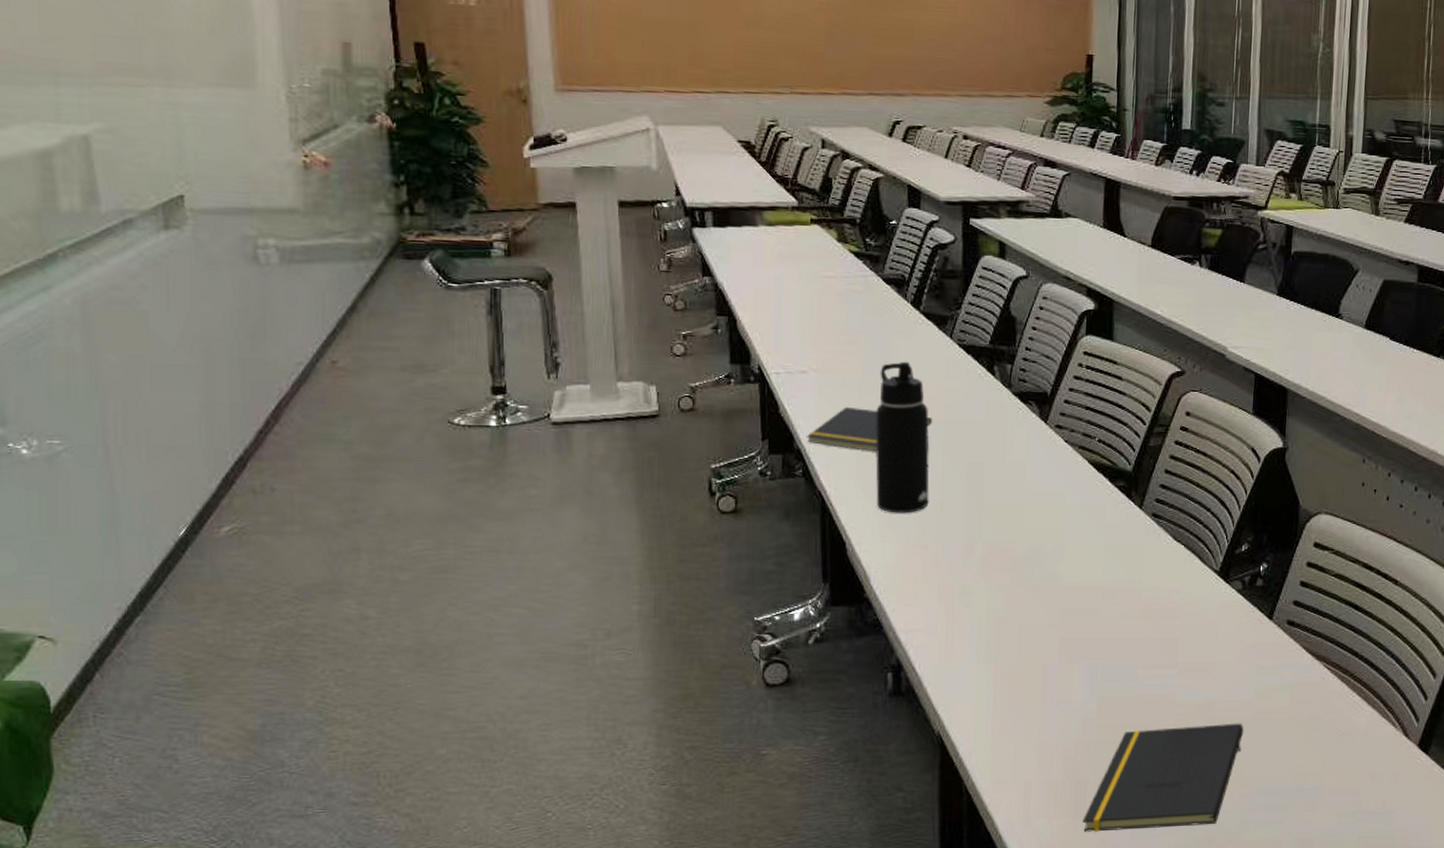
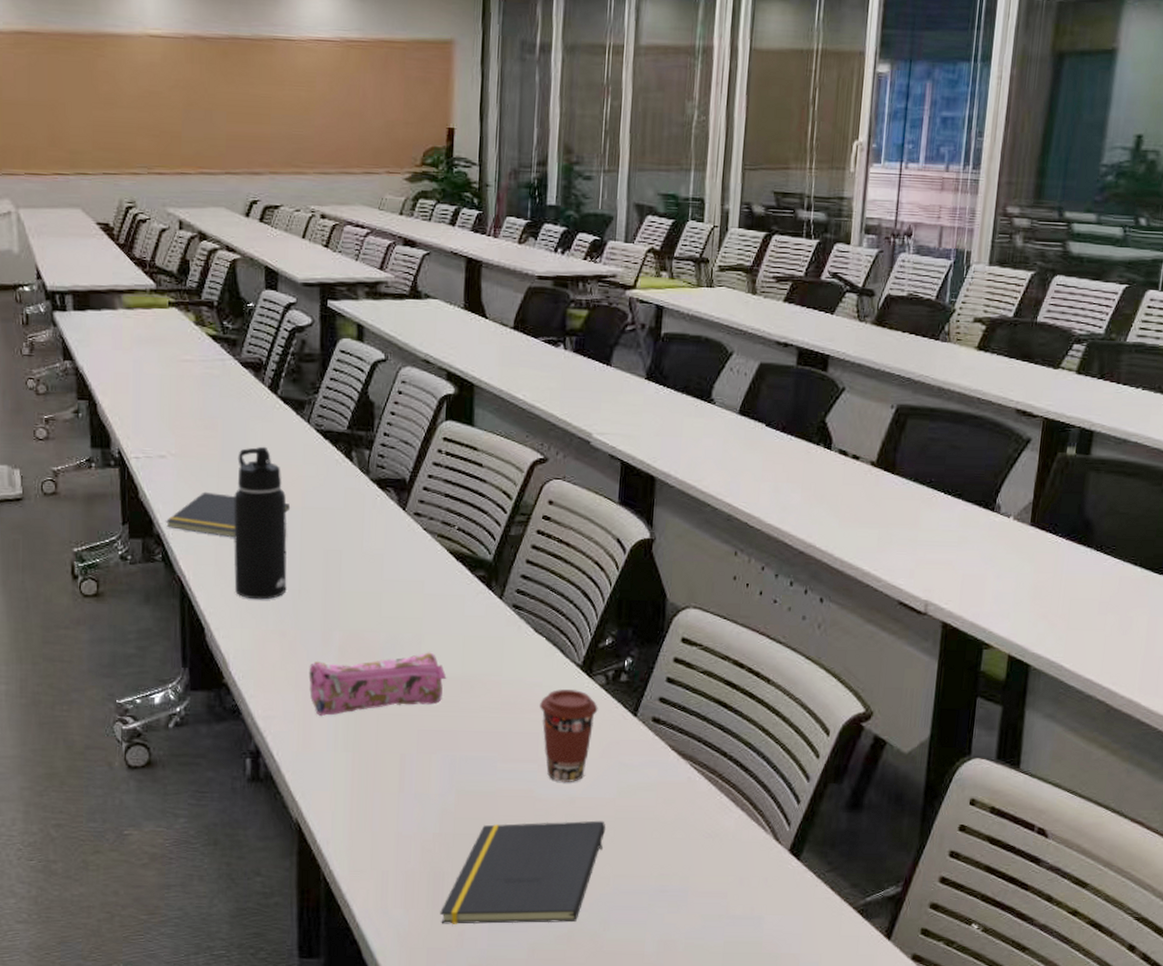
pencil case: none [951,562,1088,629] -> present [308,652,447,717]
coffee cup: none [1179,594,1235,687] -> present [540,688,598,783]

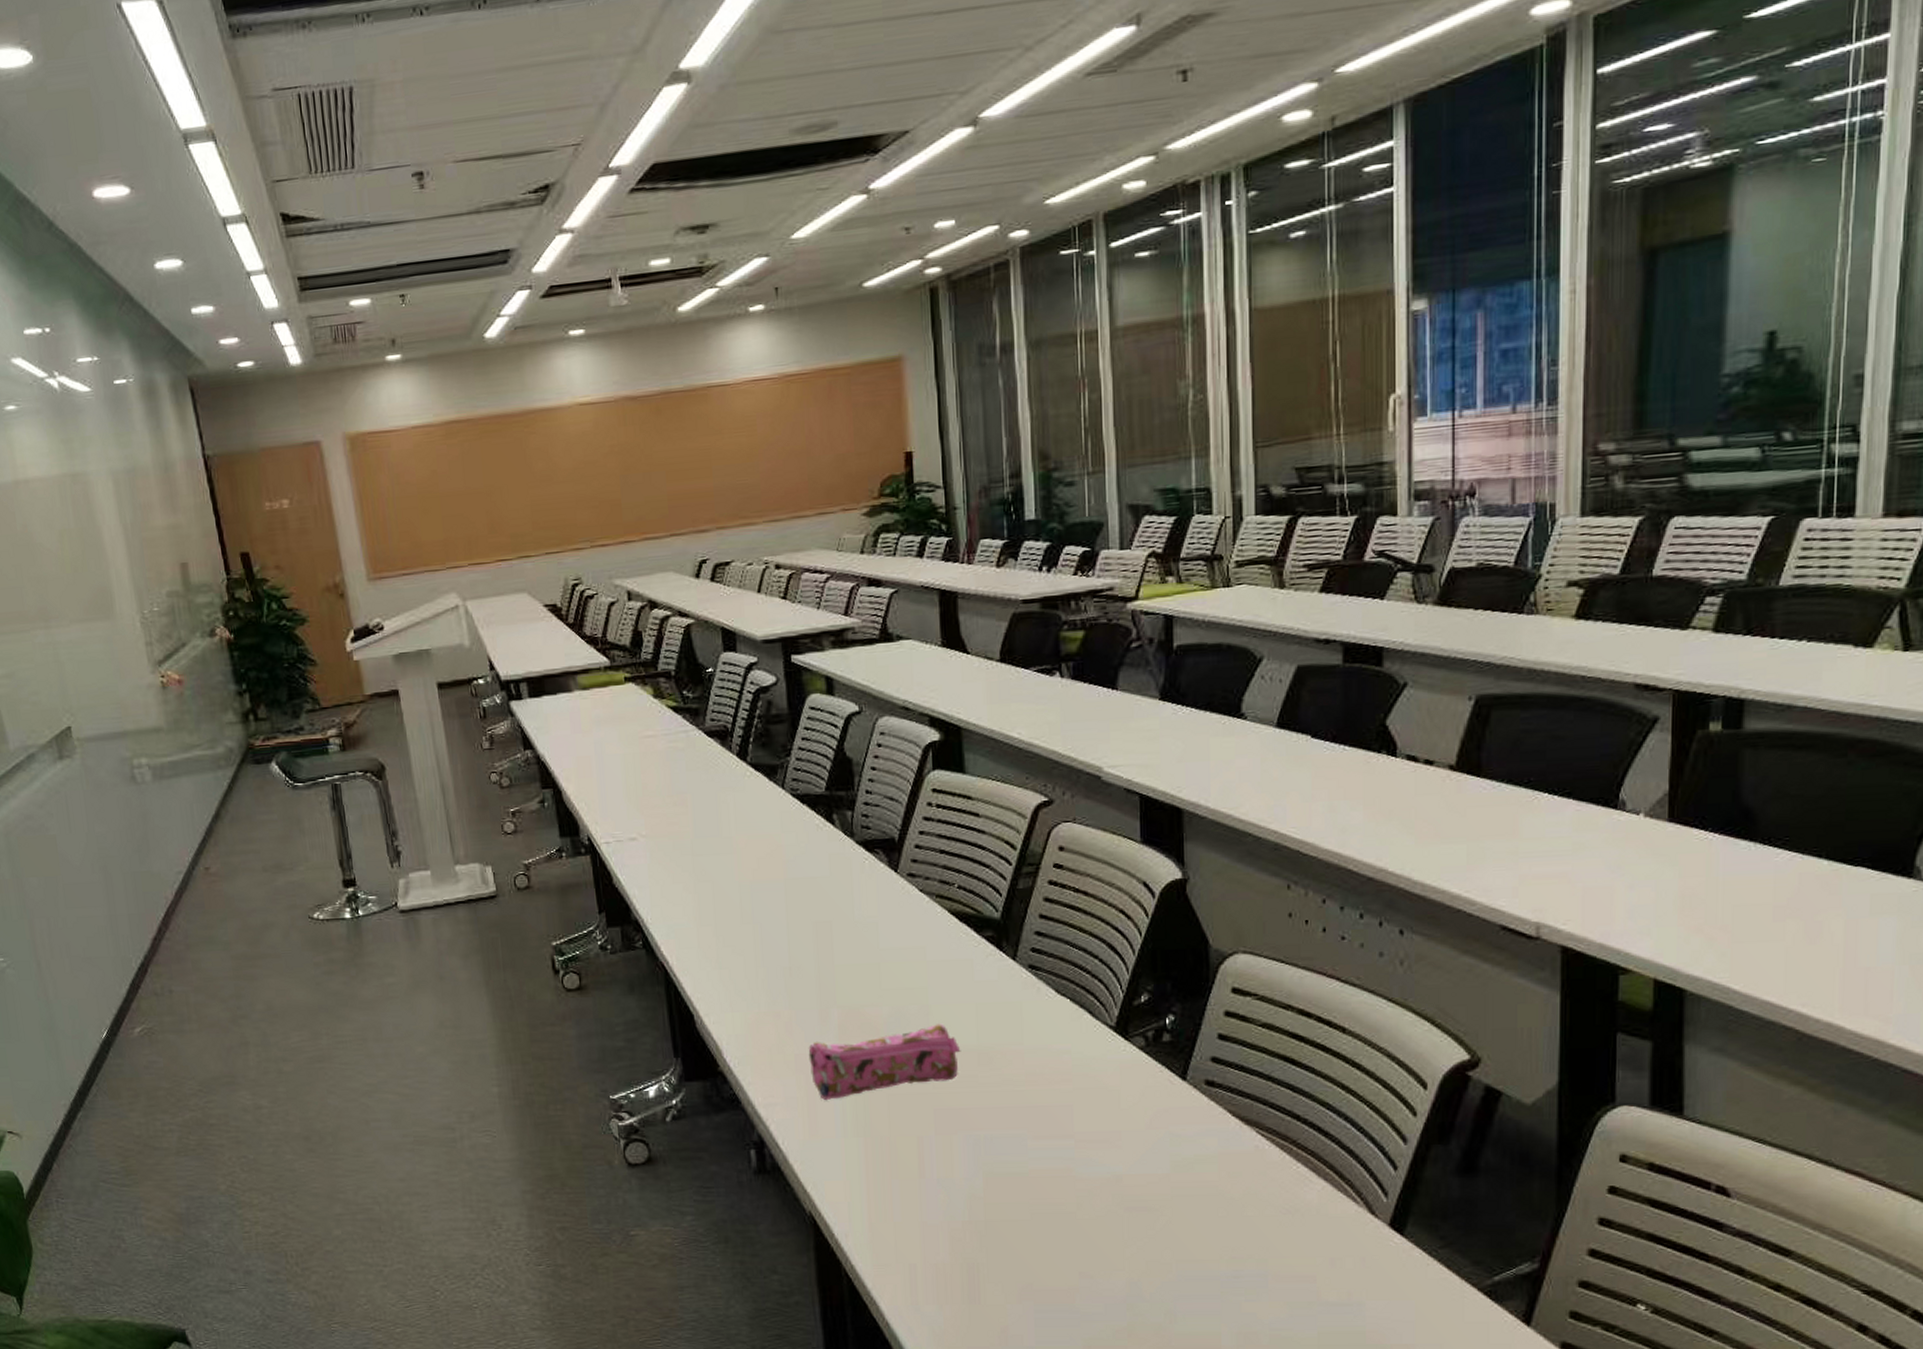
notepad: present [165,491,291,537] -> none [642,871,773,917]
water bottle: present [233,446,288,600] -> none [711,818,776,981]
notepad: present [440,820,606,925] -> none [978,1199,1162,1320]
coffee cup: present [540,688,598,783] -> none [1070,1053,1139,1160]

